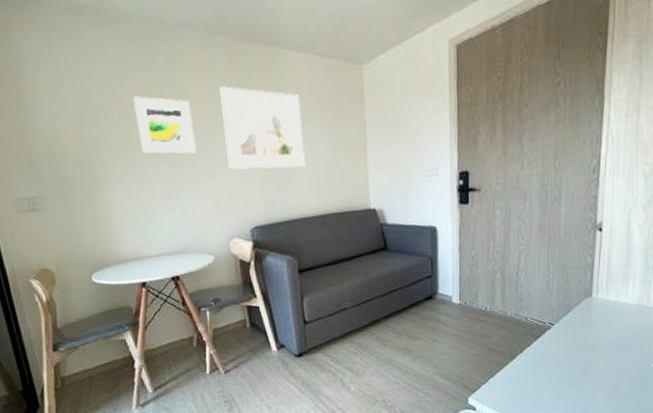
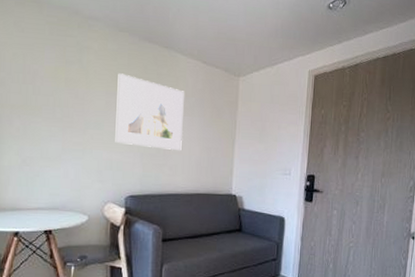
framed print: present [133,96,197,154] -> none [38,68,90,124]

